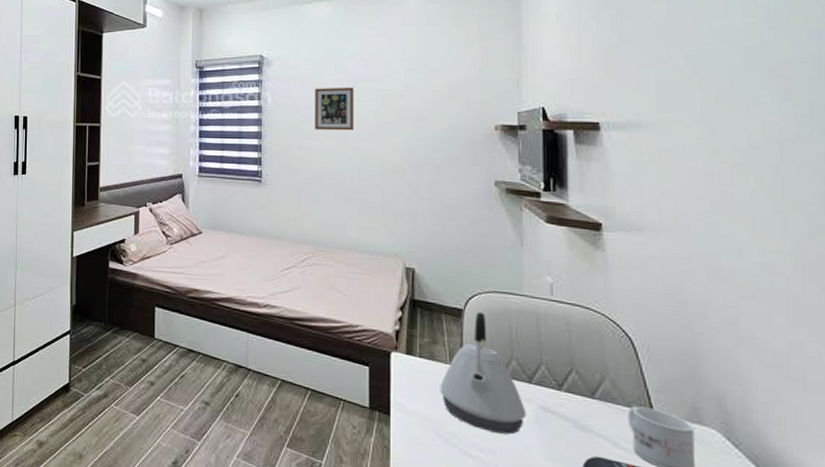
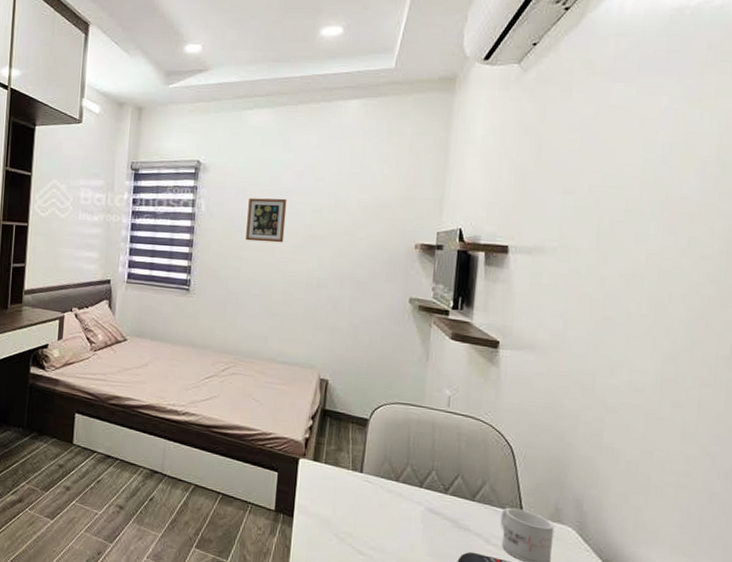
kettle: present [440,312,527,435] -> none [340,422,415,534]

